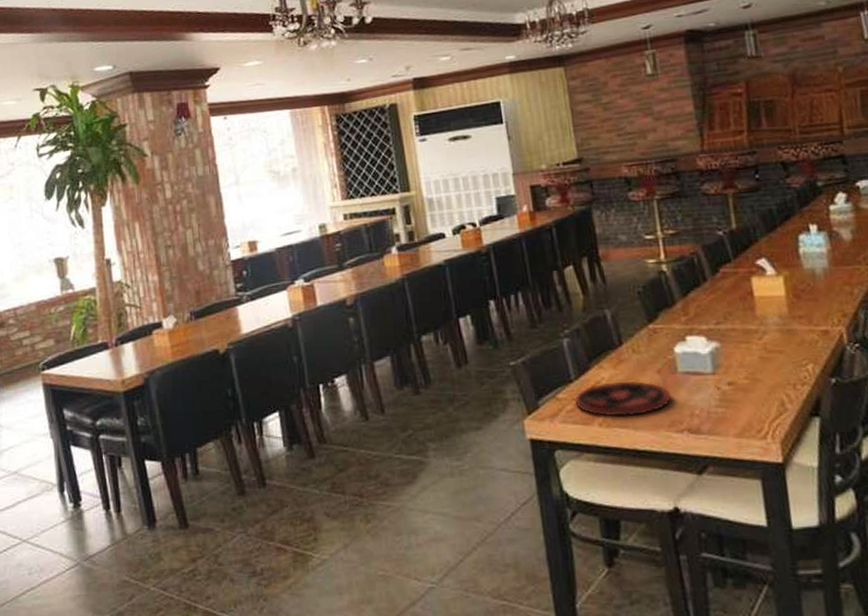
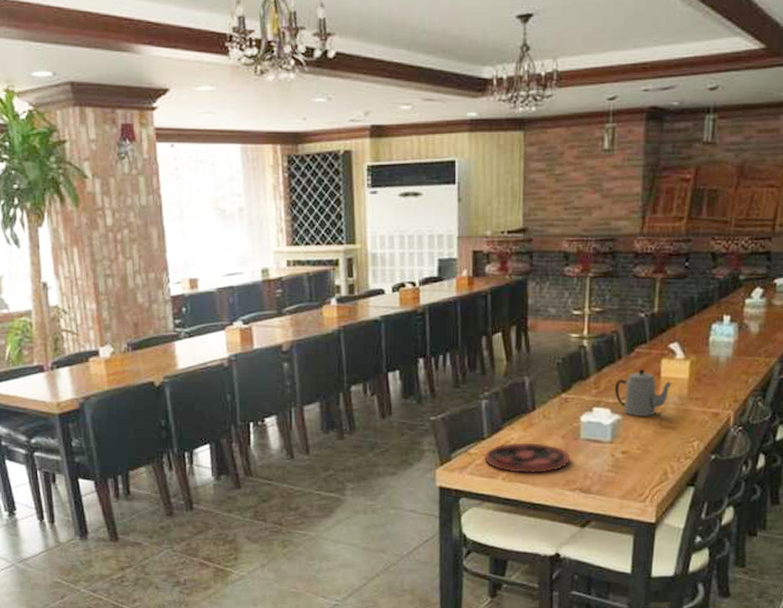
teapot: none [705,290,769,342] -> present [614,369,672,416]

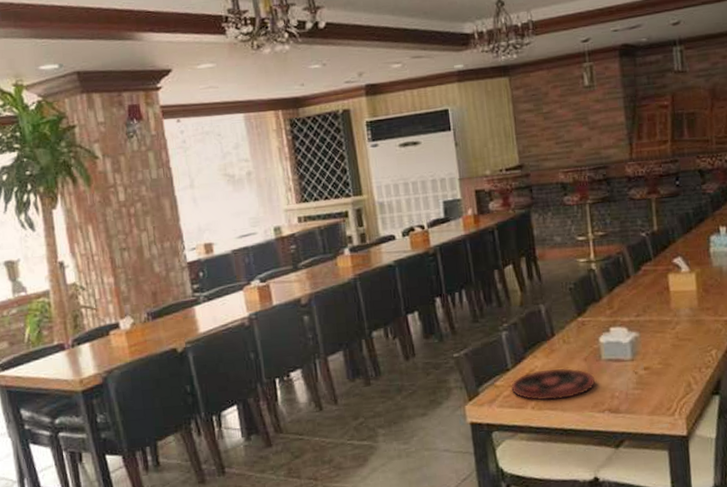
teapot: present [614,369,672,416] -> none [627,285,682,332]

